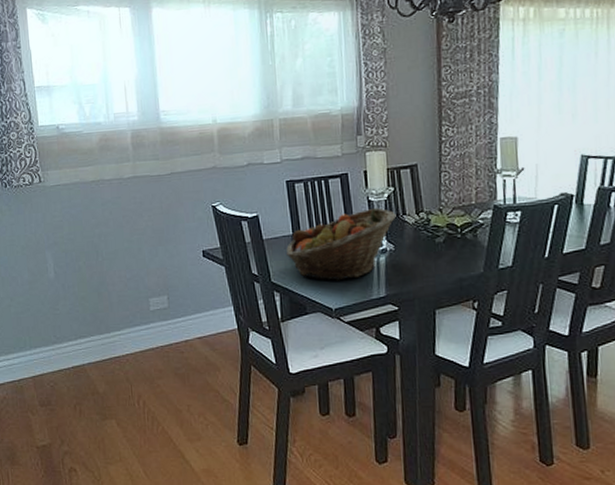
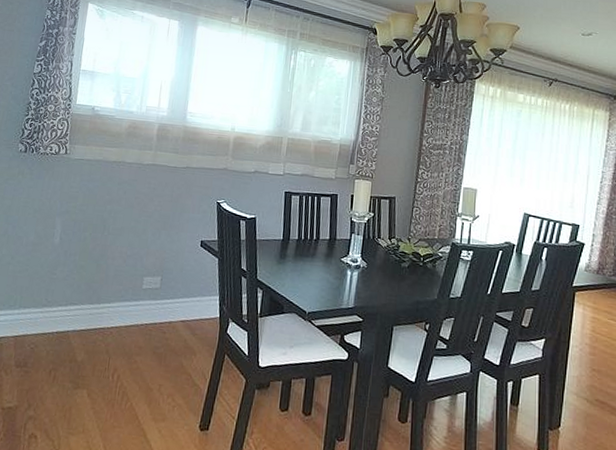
fruit basket: present [286,207,397,281] -> none [274,227,373,288]

